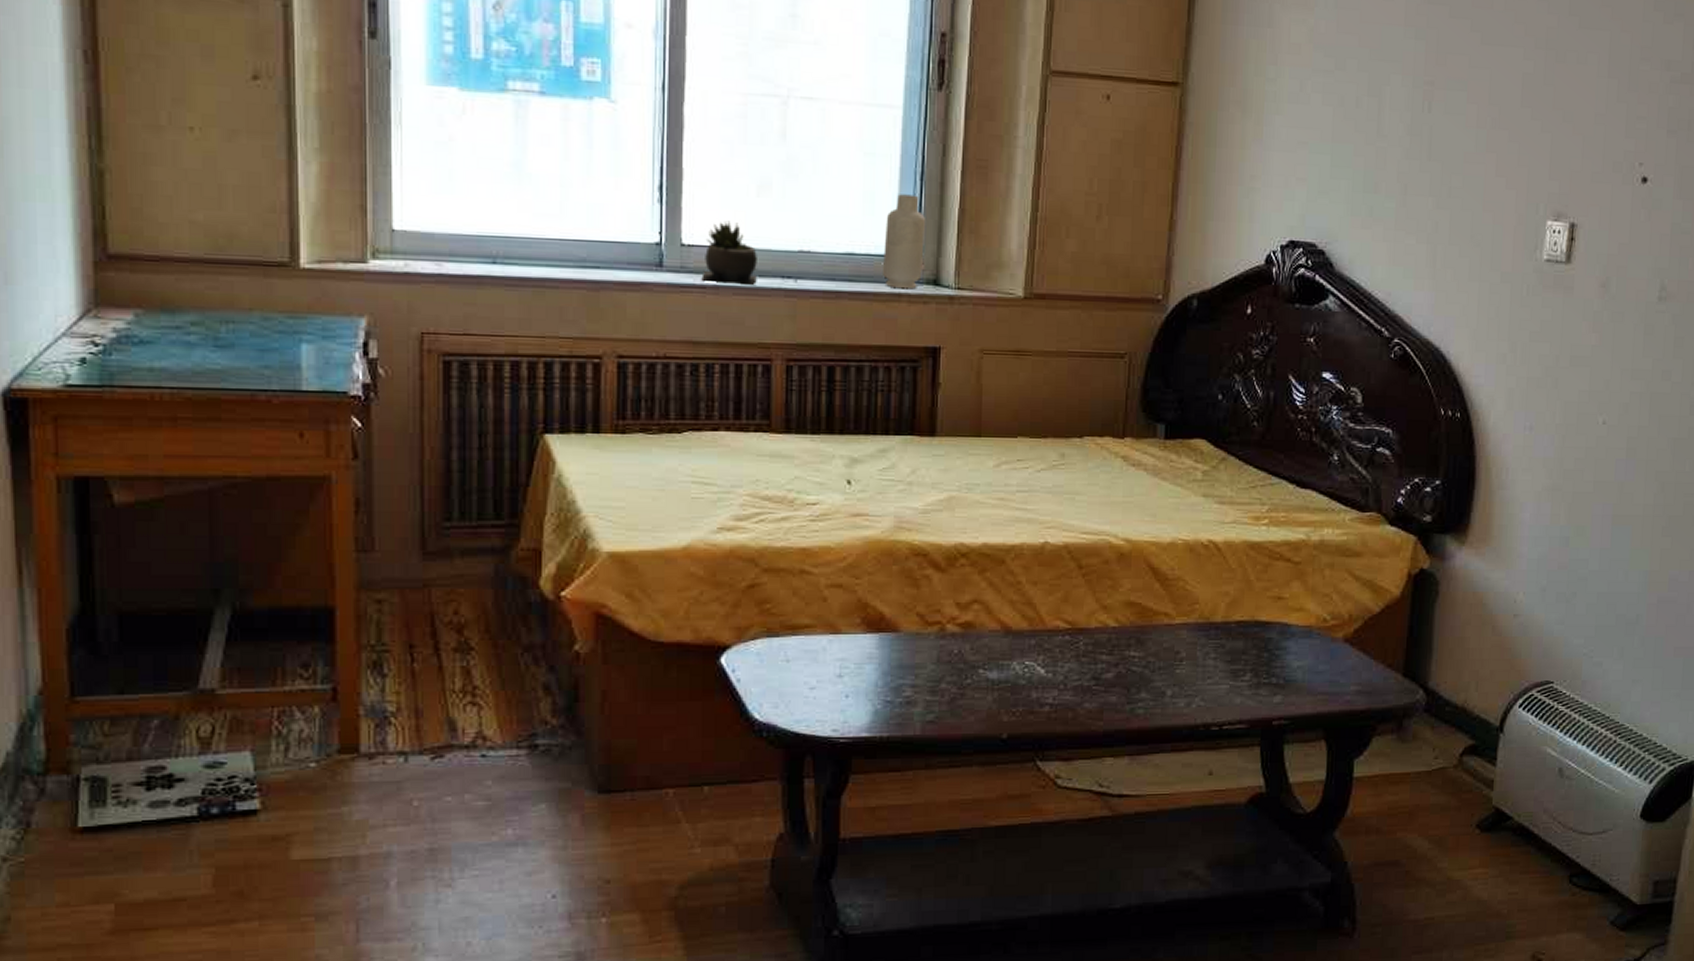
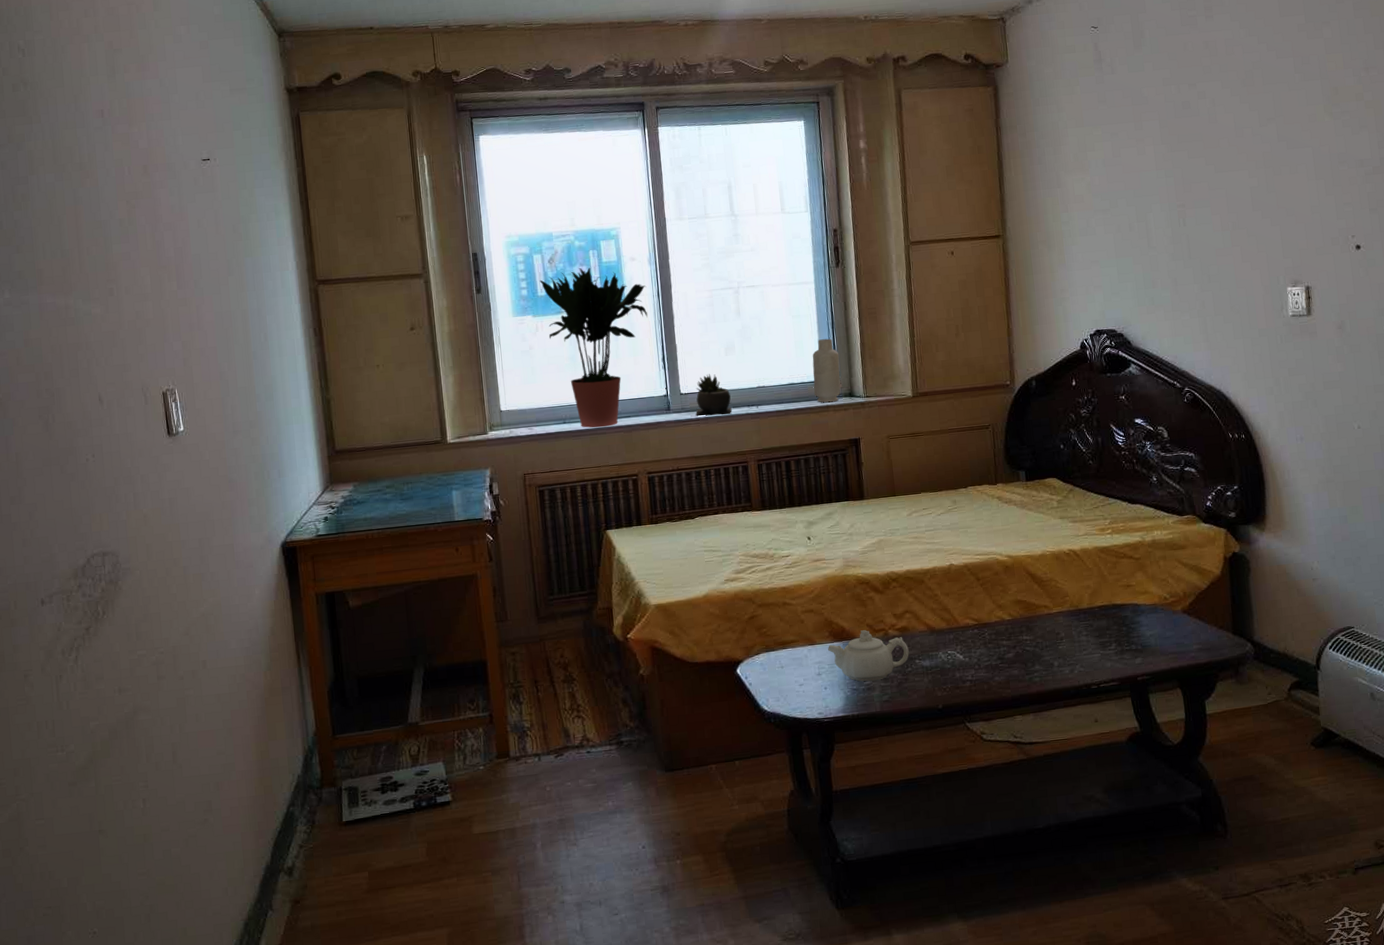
potted plant: none [476,26,646,279] -> present [540,267,648,428]
teapot: none [857,621,971,693] -> present [828,630,909,682]

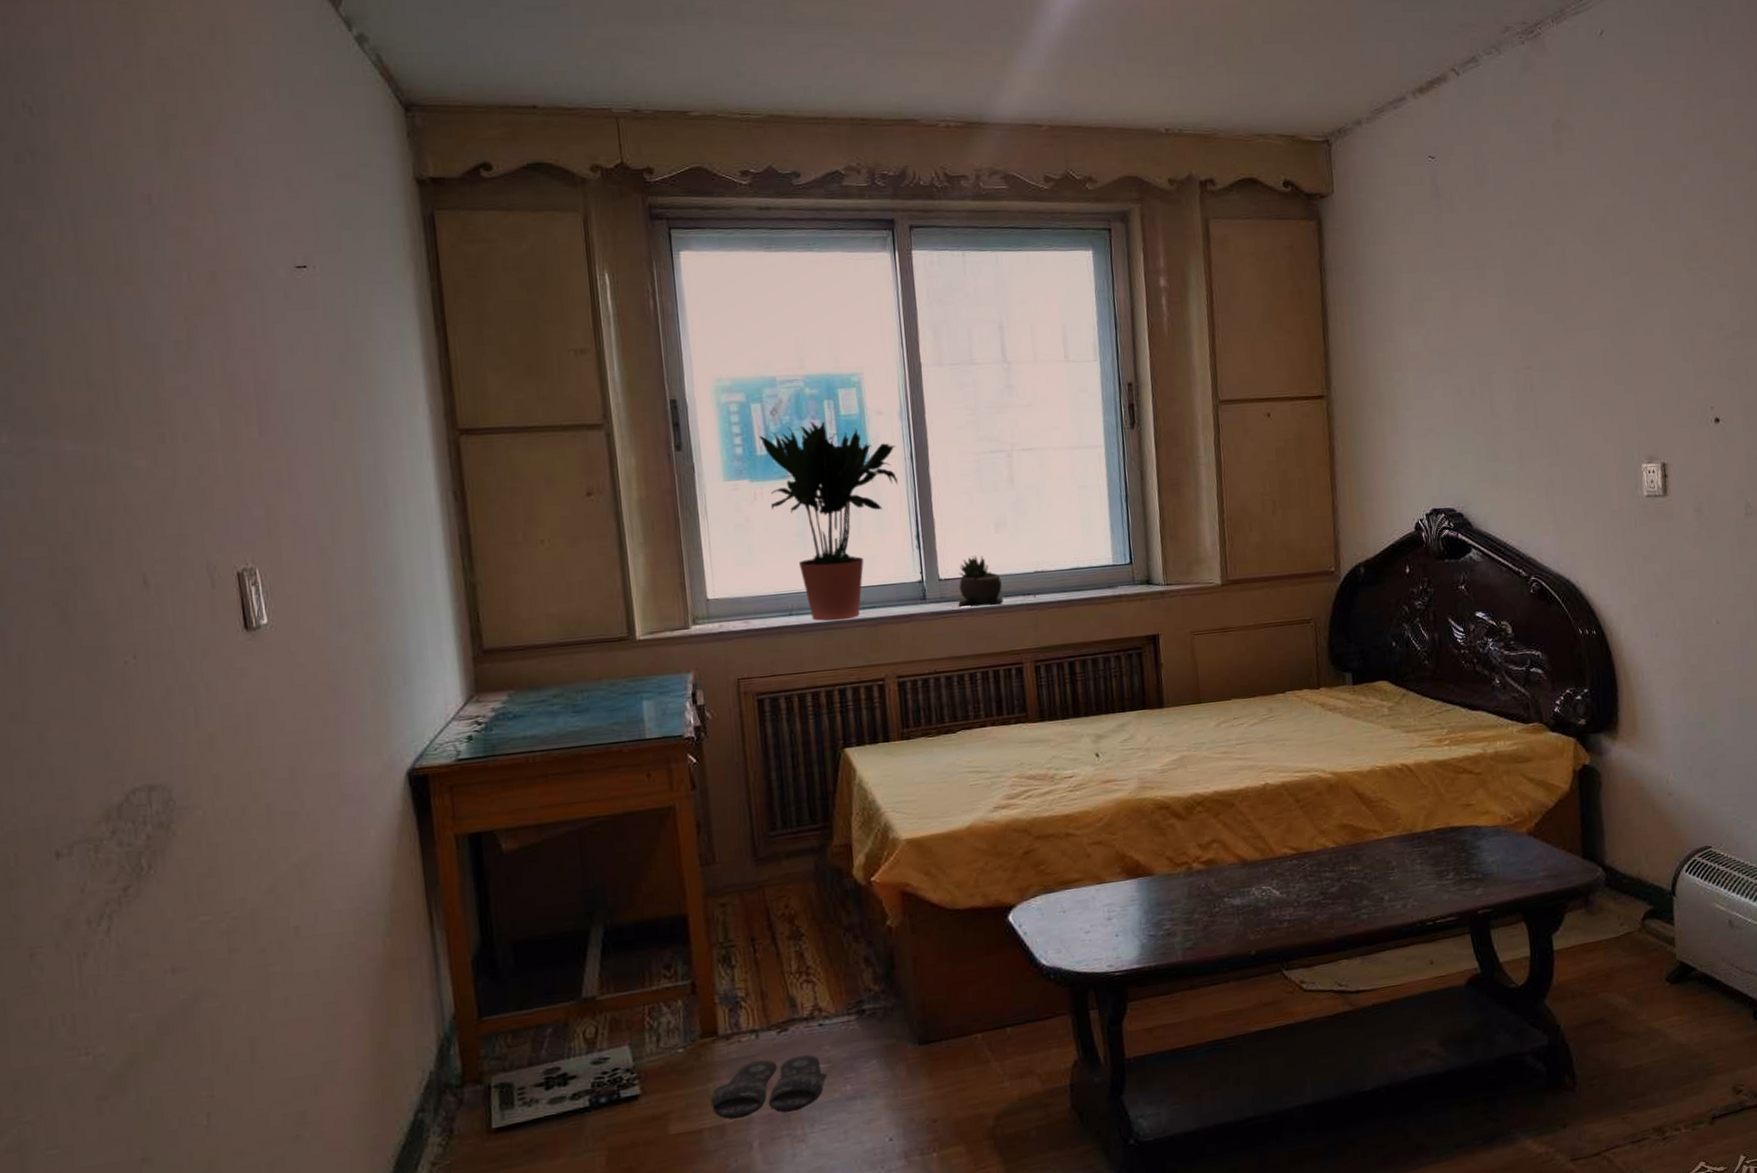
slippers: none [505,775,594,824] -> present [711,1055,828,1119]
vase: present [812,338,841,403] -> none [1101,514,1137,592]
teapot: present [828,630,909,682] -> none [1120,864,1217,926]

